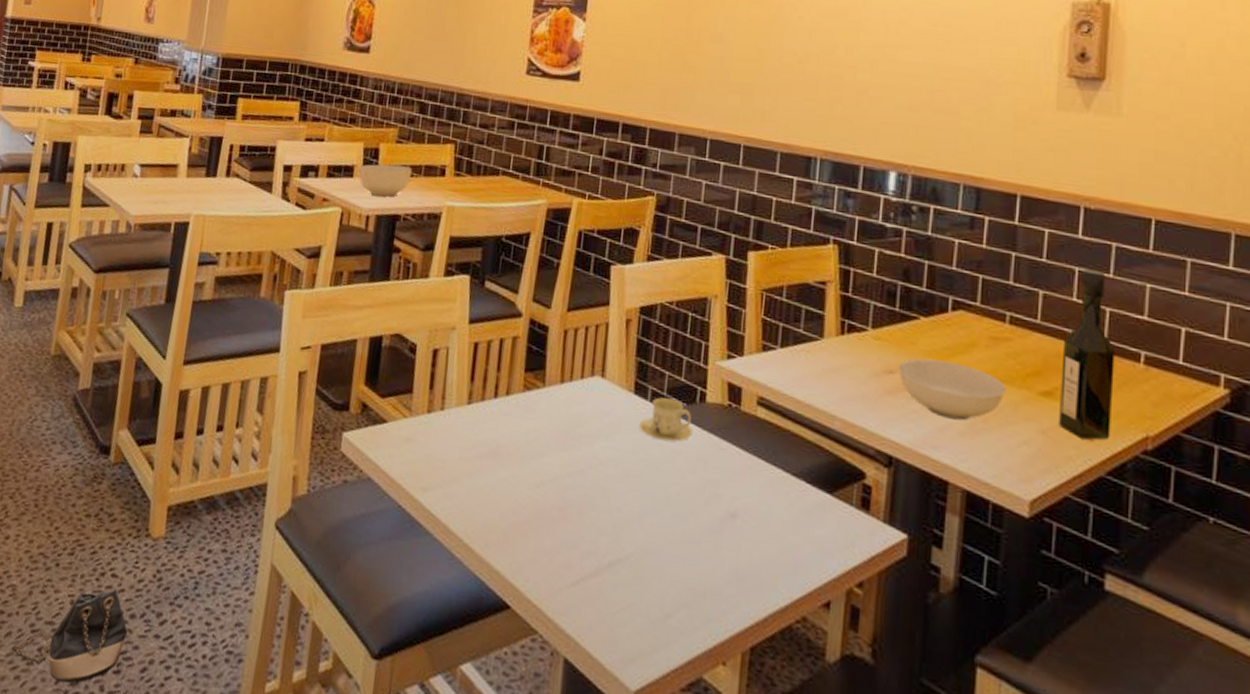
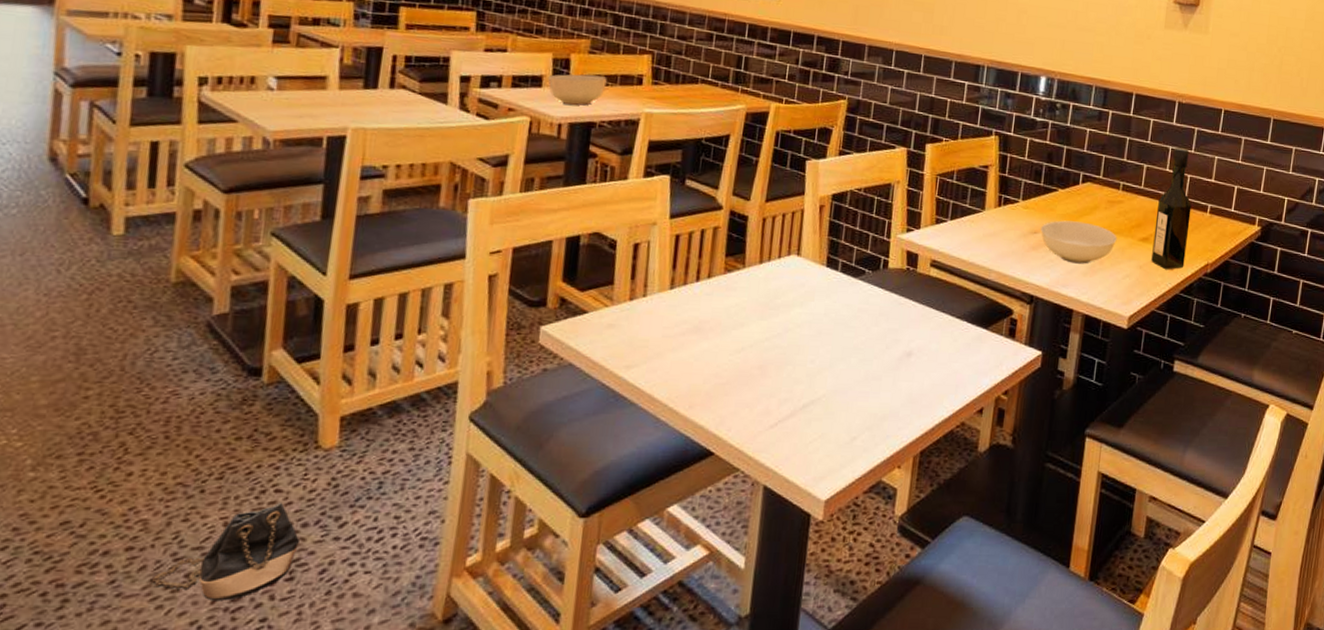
cup and saucer: present [639,397,693,442] -> none [830,268,877,303]

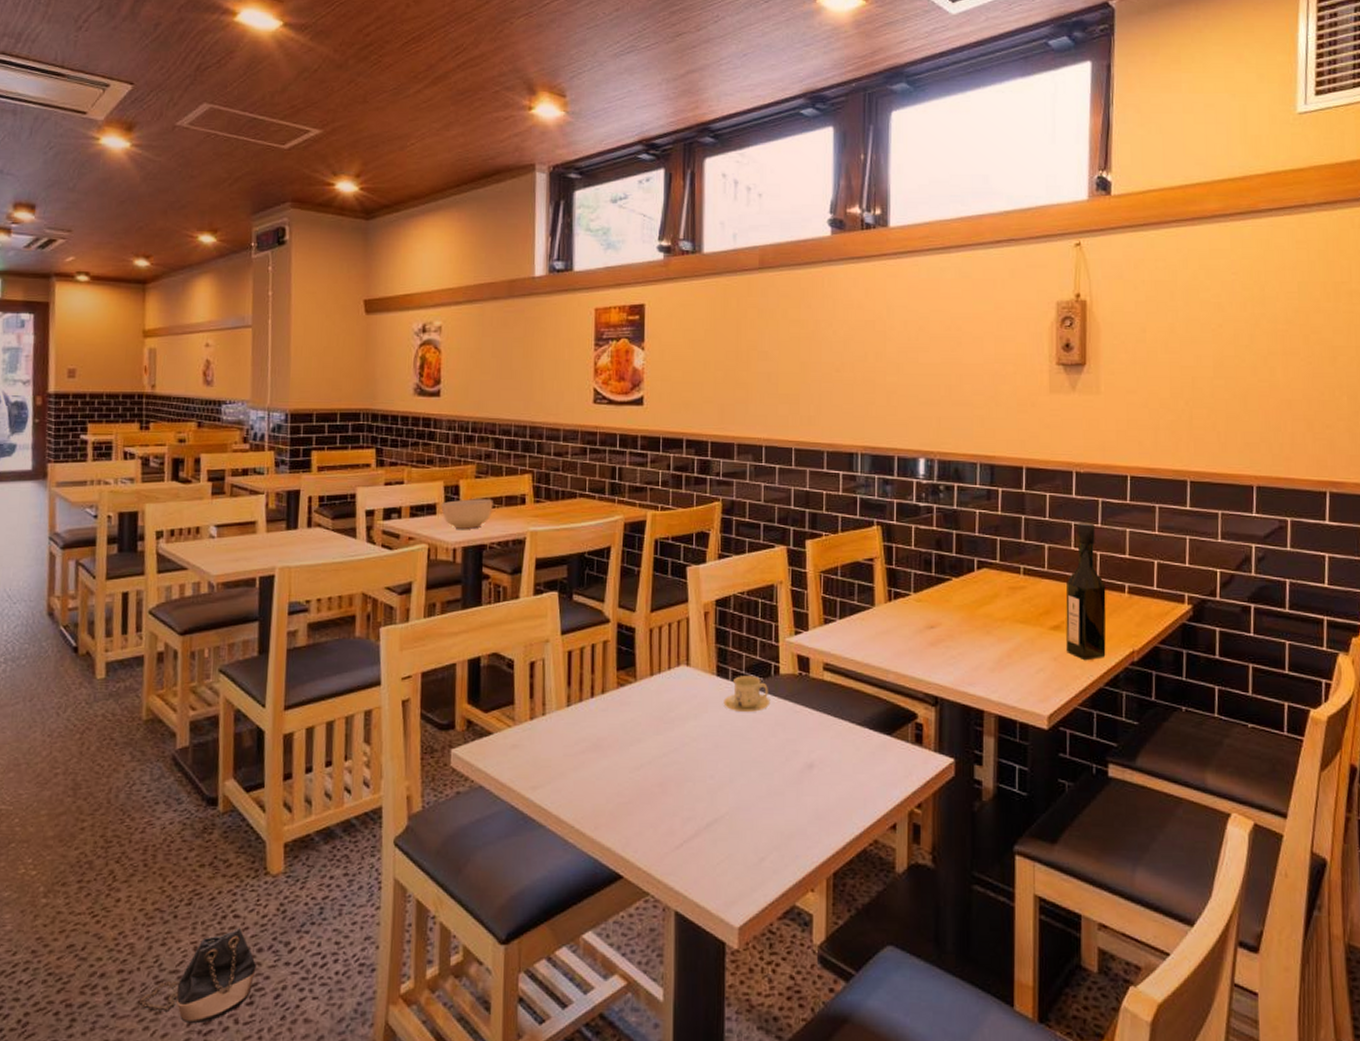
cup and saucer: none [830,268,877,303] -> present [723,676,771,713]
bowl: present [1040,220,1117,264] -> none [938,612,1024,659]

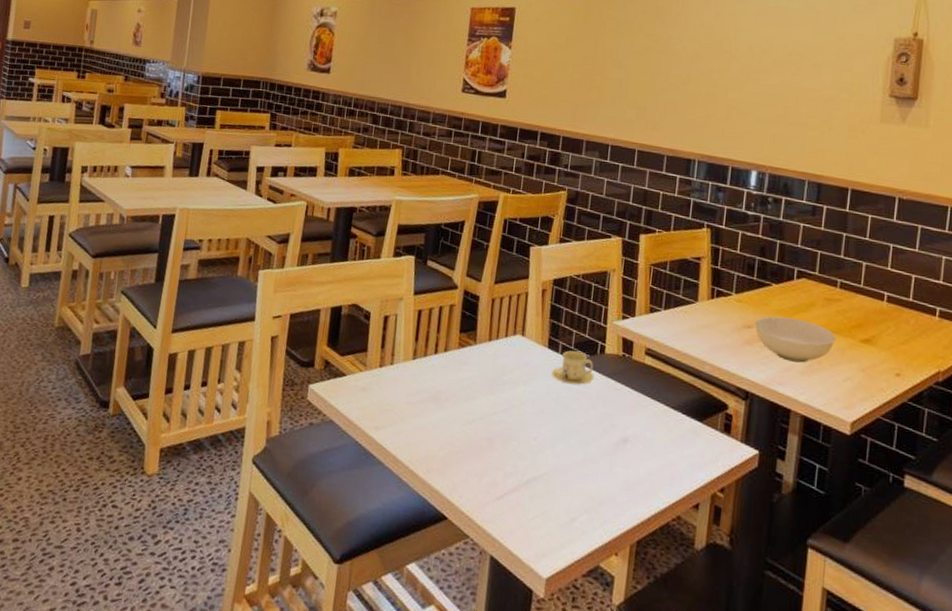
handbag: present [138,927,257,1023] -> none [27,516,128,595]
bowl: present [441,499,493,529] -> none [321,165,367,193]
bowl: none [938,612,1024,659] -> present [755,316,836,363]
bottle: present [1066,521,1106,661] -> none [874,245,918,376]

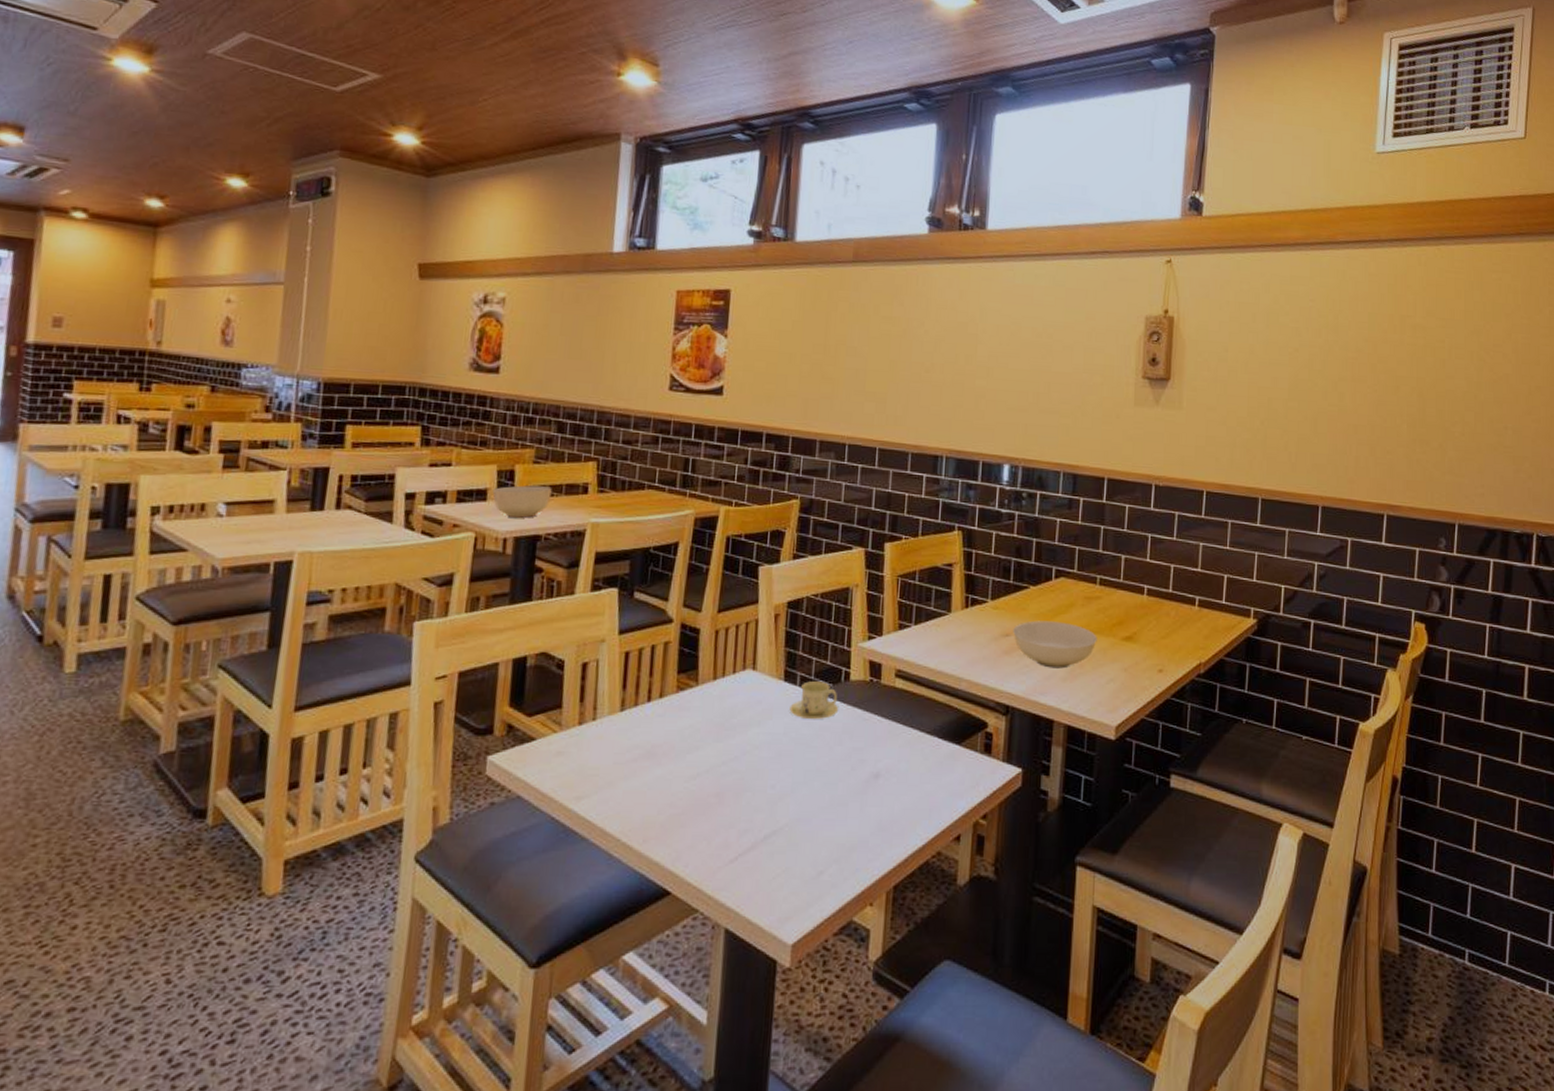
bowl: none [321,165,367,193] -> present [492,485,552,518]

